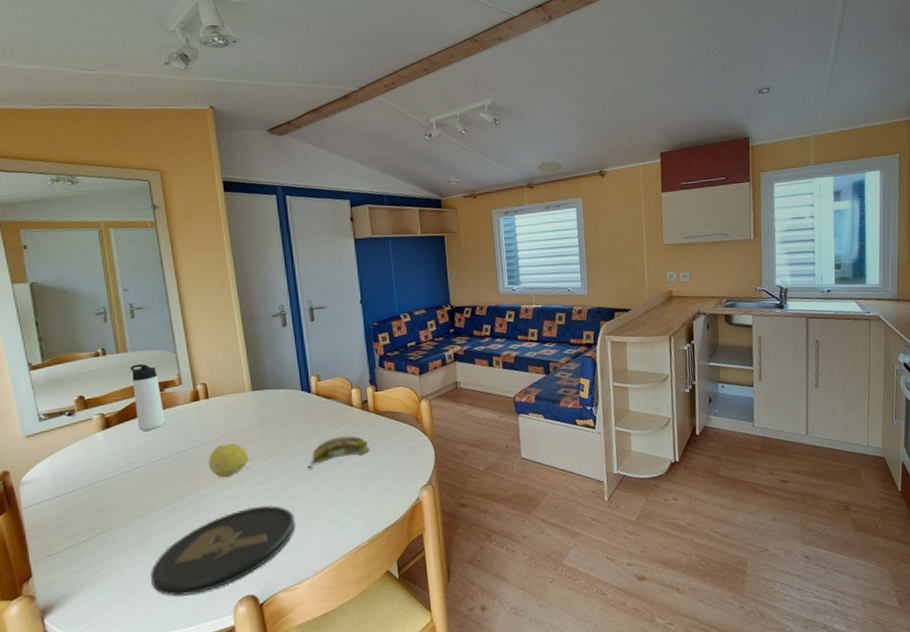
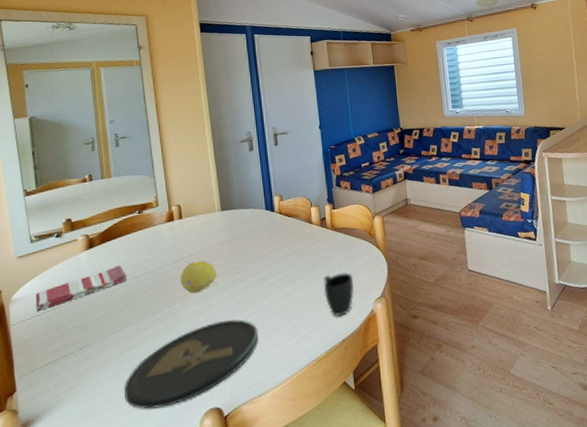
dish towel: none [48,446,149,494] -> present [35,265,126,311]
thermos bottle: present [130,363,165,432] -> none [113,187,142,251]
banana: present [306,436,370,470] -> none [269,251,328,285]
mug: none [365,458,398,504] -> present [323,272,354,317]

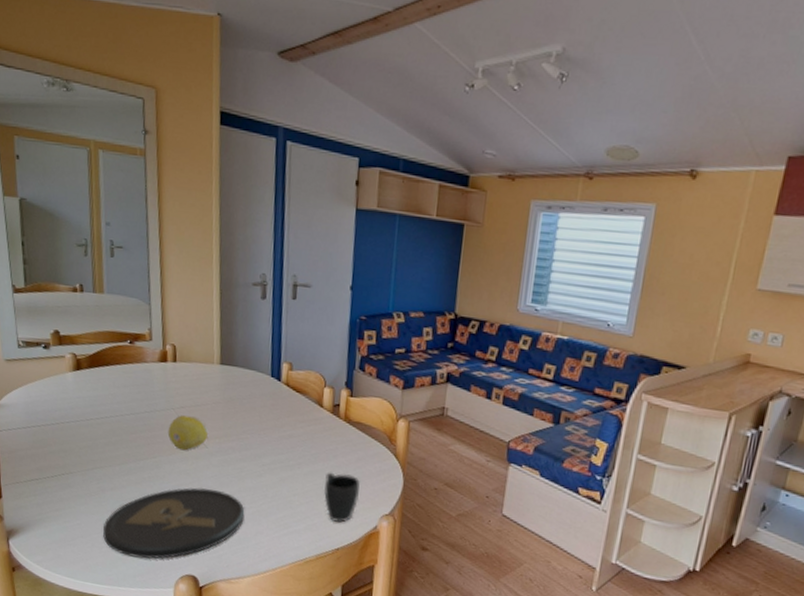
dish towel: present [35,265,126,311] -> none [21,397,113,424]

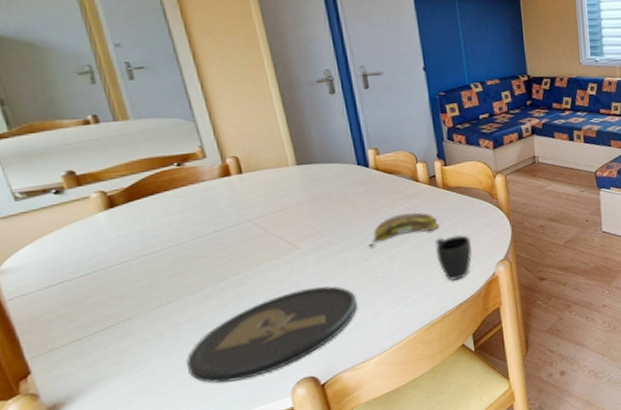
fruit: present [167,415,208,451] -> none [247,222,298,259]
banana: none [264,436,333,465] -> present [367,212,440,249]

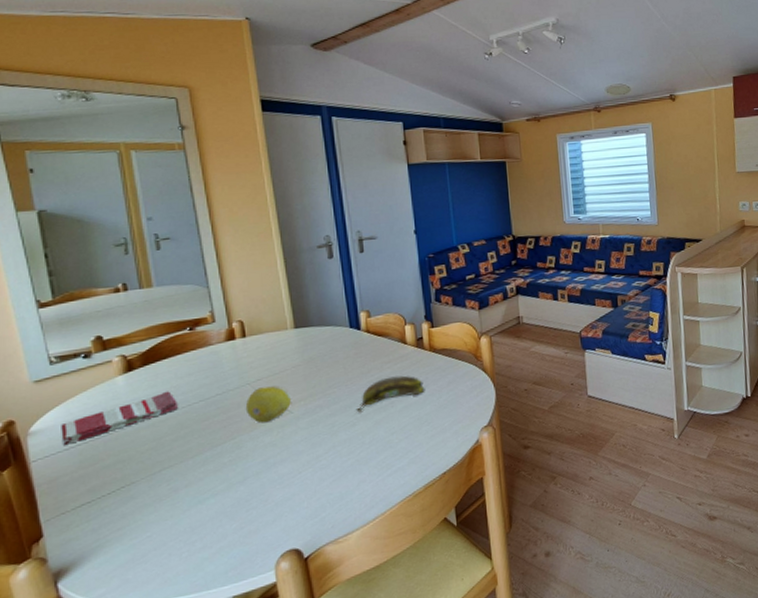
dish towel: none [36,228,172,283] -> present [61,391,178,445]
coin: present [186,286,358,383] -> none [181,452,344,553]
fruit: none [247,222,298,259] -> present [245,385,291,423]
mug: present [435,235,472,281] -> none [420,399,456,448]

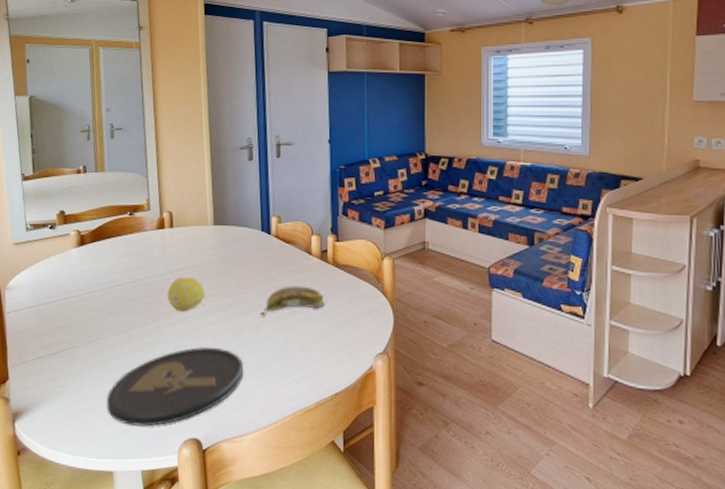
dish towel: present [61,391,178,445] -> none [28,268,115,303]
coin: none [181,452,344,553] -> present [107,347,244,427]

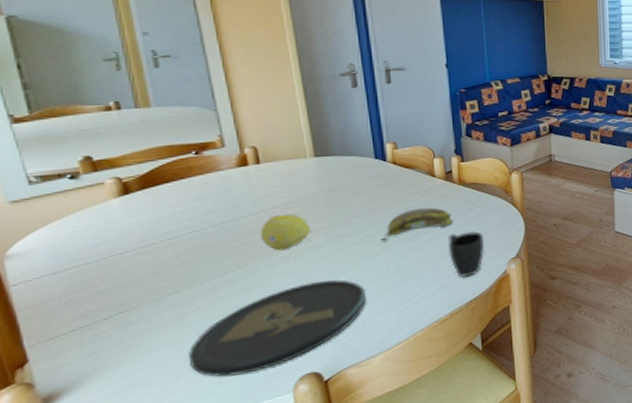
mug: none [318,317,352,366] -> present [448,231,484,277]

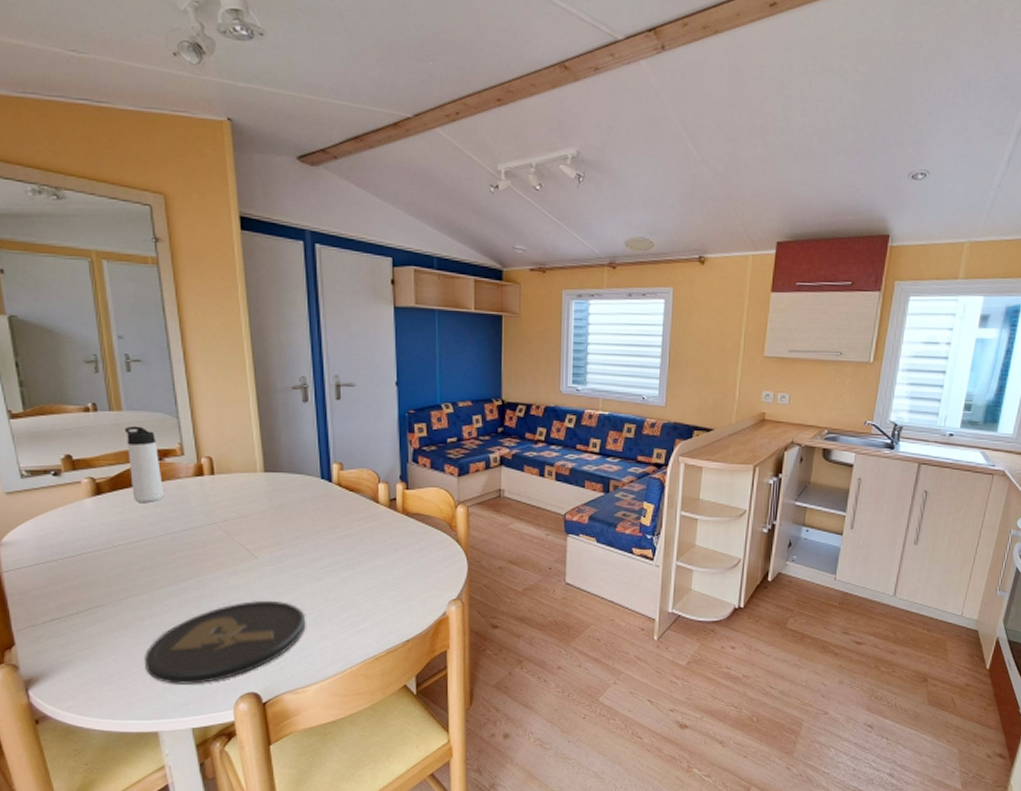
thermos bottle: none [155,121,203,199] -> present [125,426,163,504]
fruit: present [260,214,310,251] -> none [211,529,257,565]
banana: present [380,207,453,243] -> none [322,535,395,568]
mug: present [448,231,484,277] -> none [387,566,424,614]

